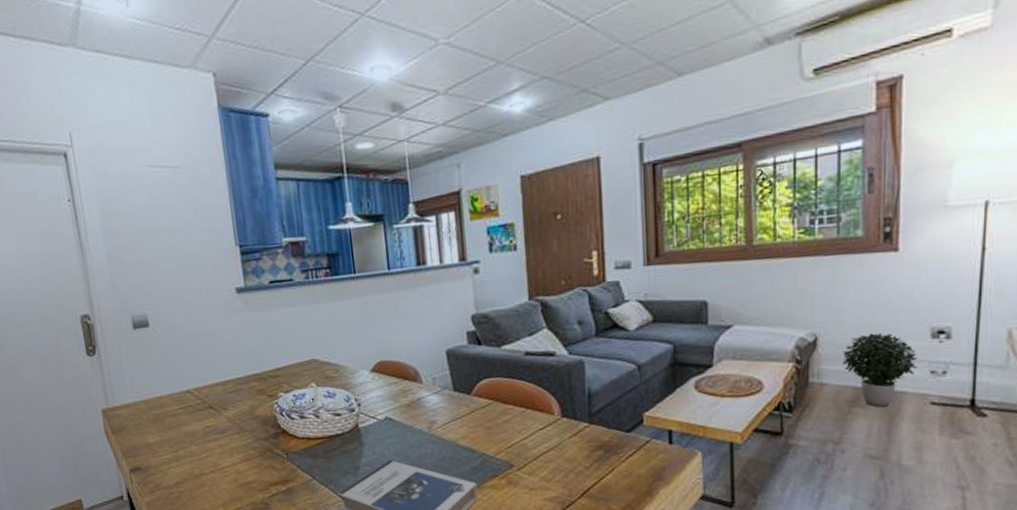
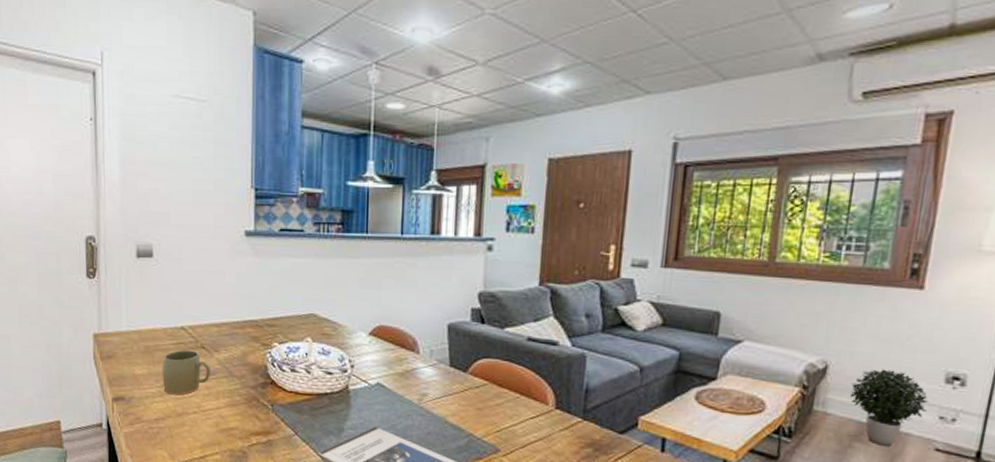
mug: none [173,411,223,458] -> present [162,350,211,395]

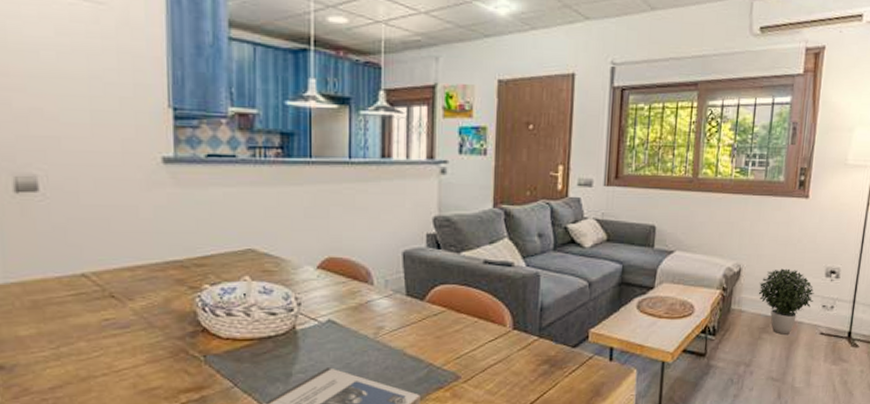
mug: present [162,350,211,395] -> none [56,301,125,357]

